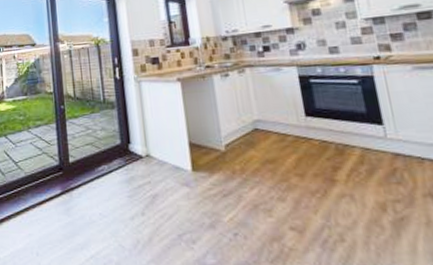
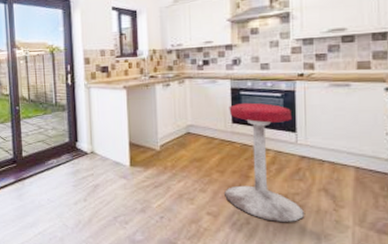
stool: none [299,92,412,240] -> present [225,102,304,223]

